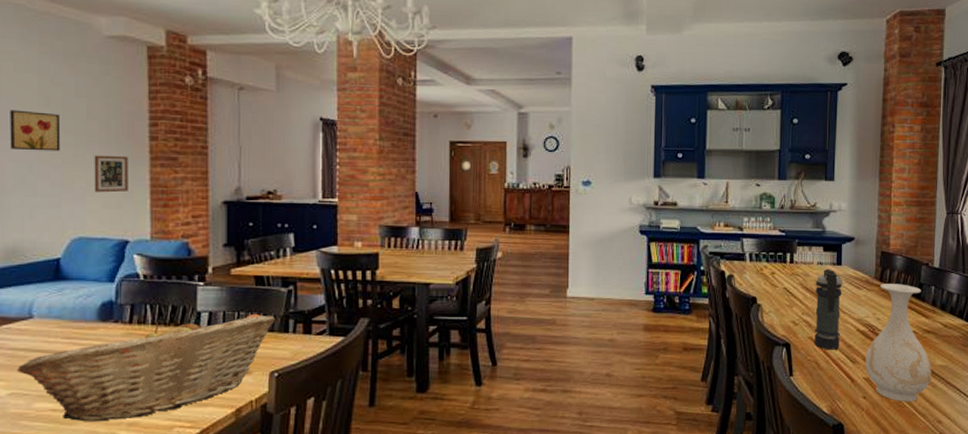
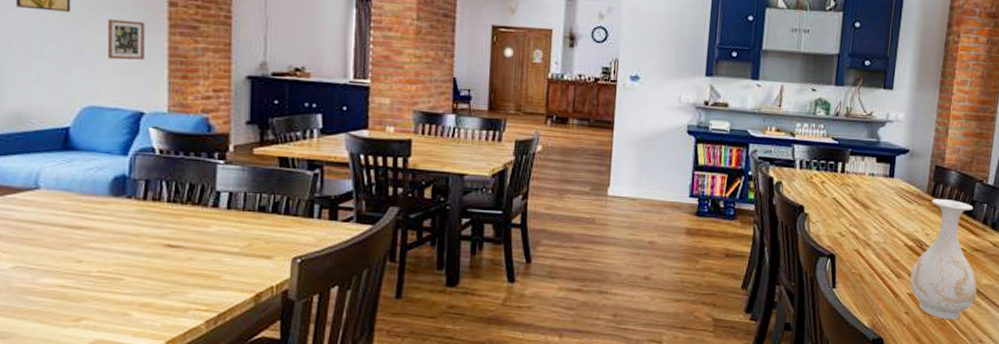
fruit basket: present [17,315,275,422] -> none [22,197,299,301]
smoke grenade: present [814,268,843,350] -> none [860,180,895,264]

